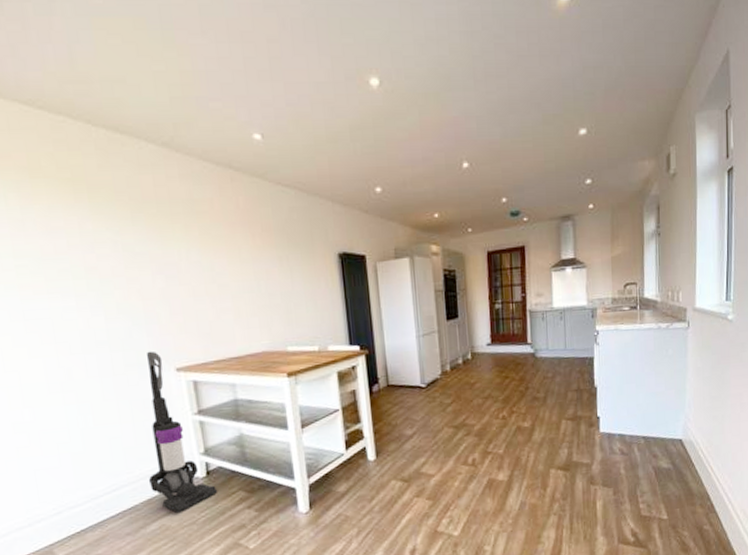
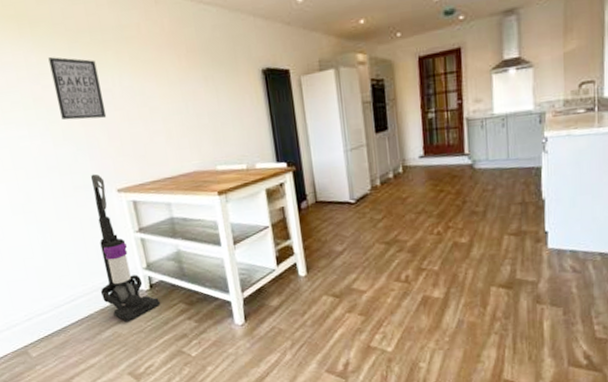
wall art: none [107,226,170,293] -> present [48,57,107,120]

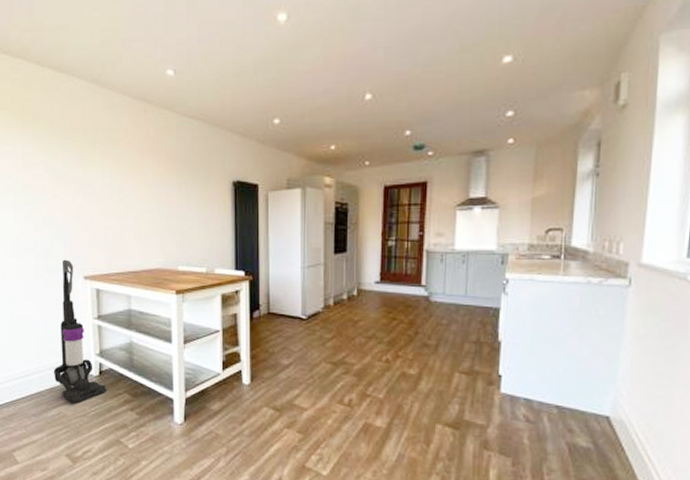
wall art: present [48,57,107,120] -> none [43,150,86,210]

